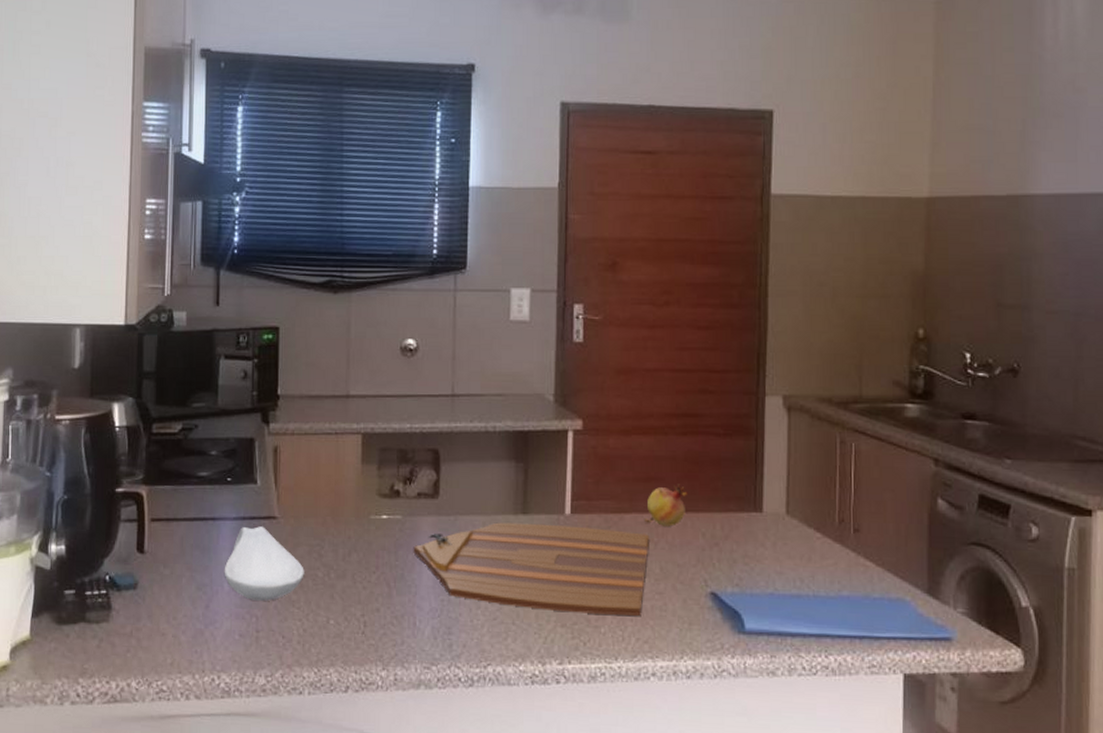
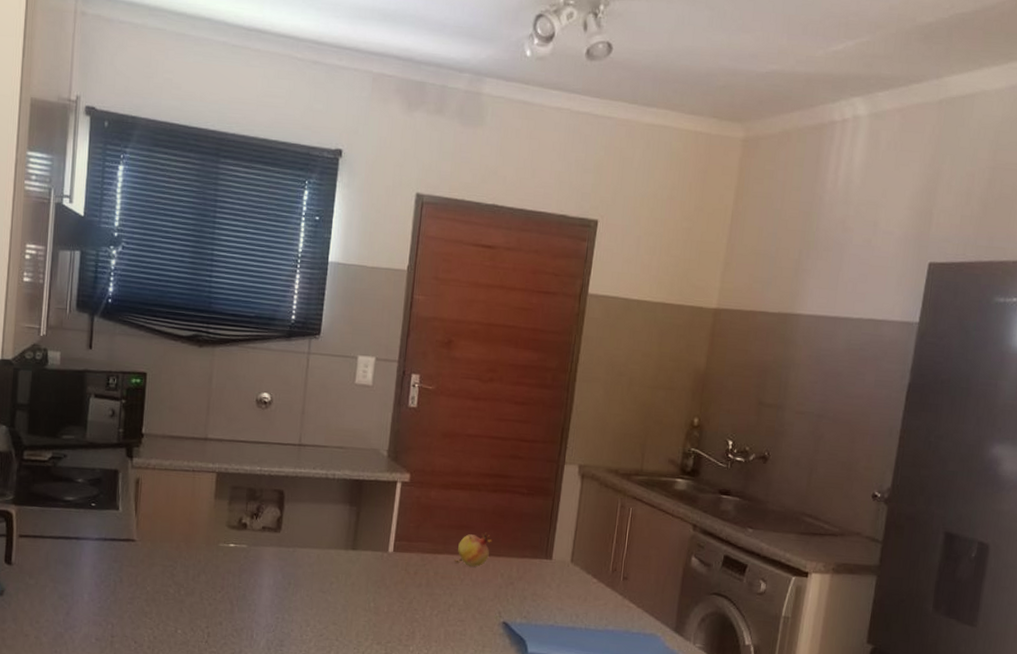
spoon rest: present [224,526,304,601] -> none [84,547,158,611]
cutting board: present [413,522,649,616] -> none [255,555,457,638]

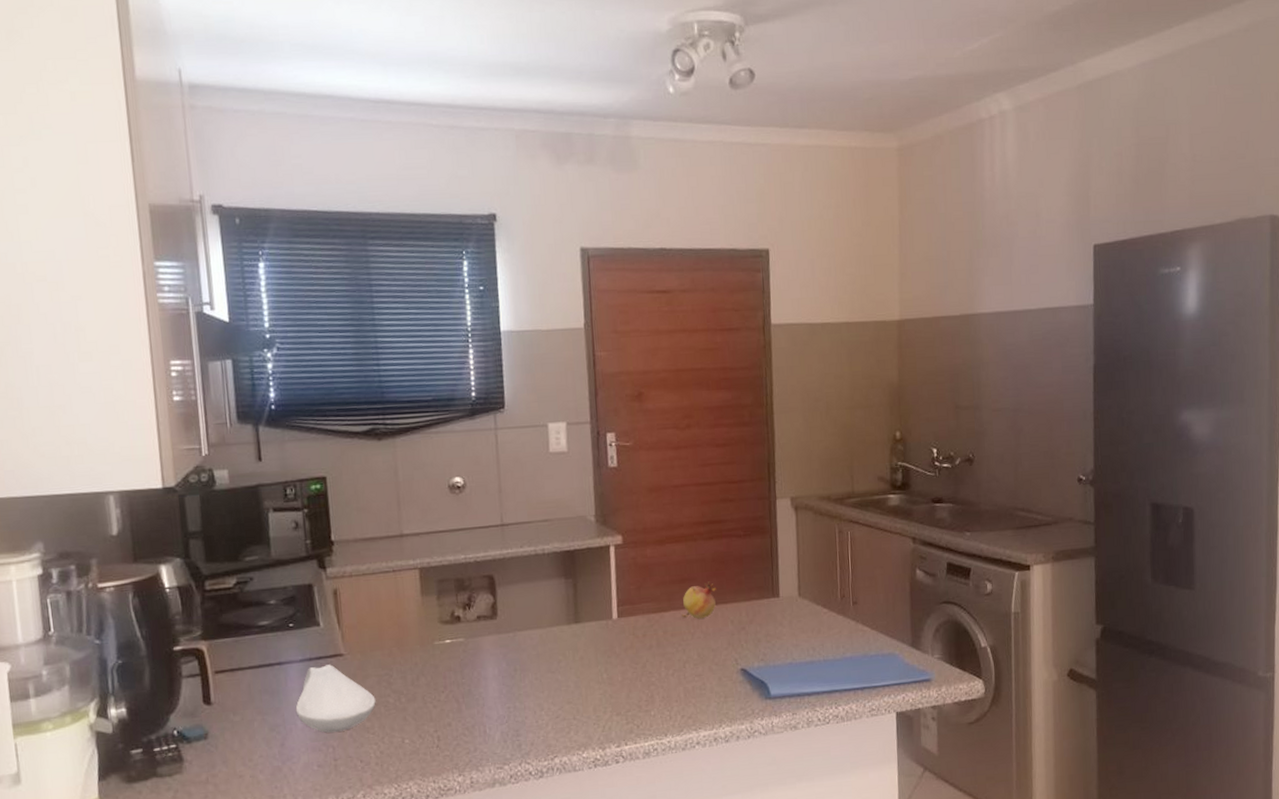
spoon rest: none [84,547,158,611] -> present [295,664,376,733]

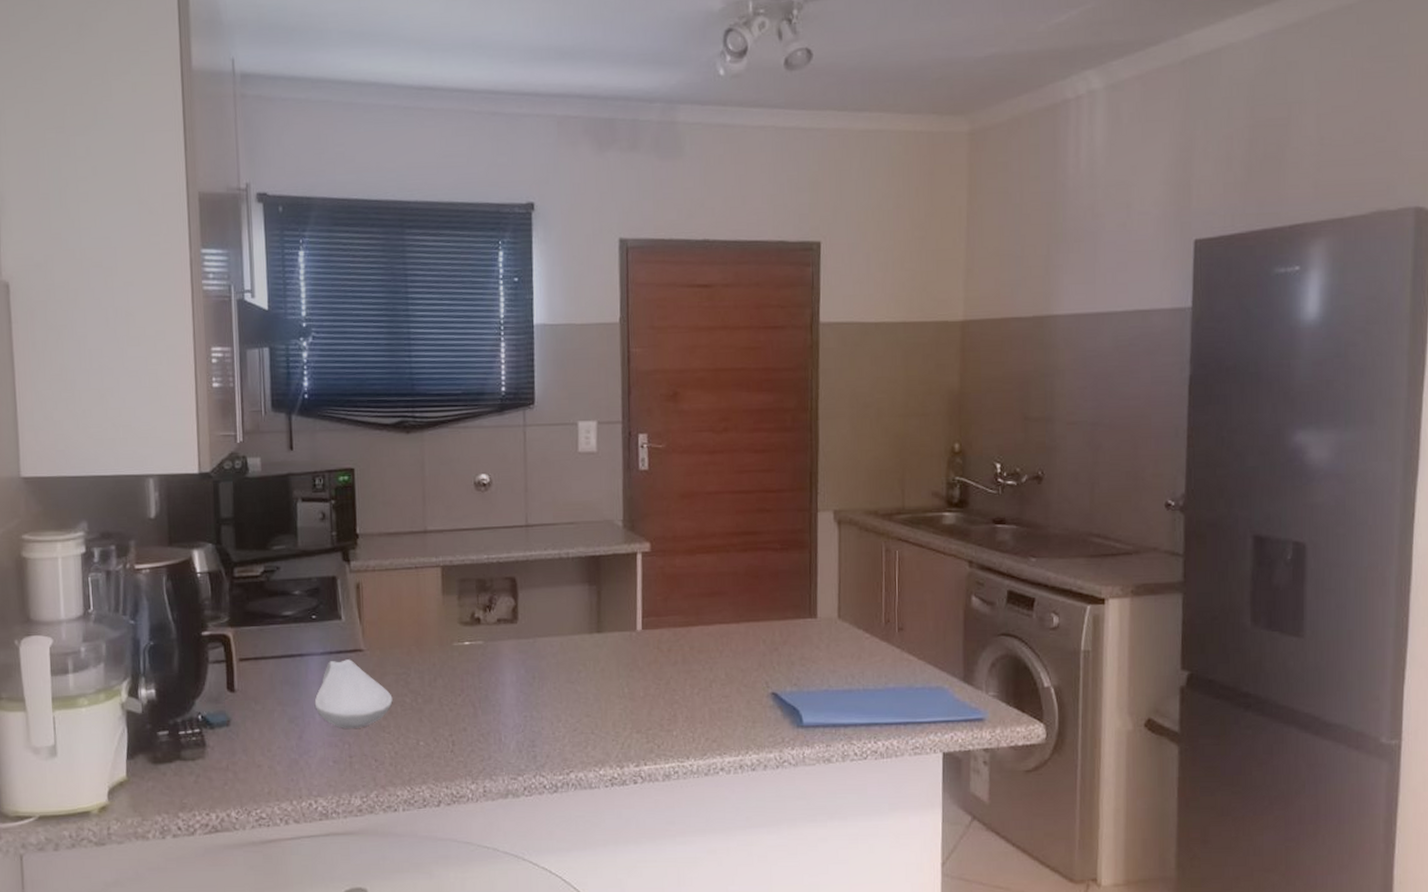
fruit: present [682,581,718,619] -> none [710,596,750,636]

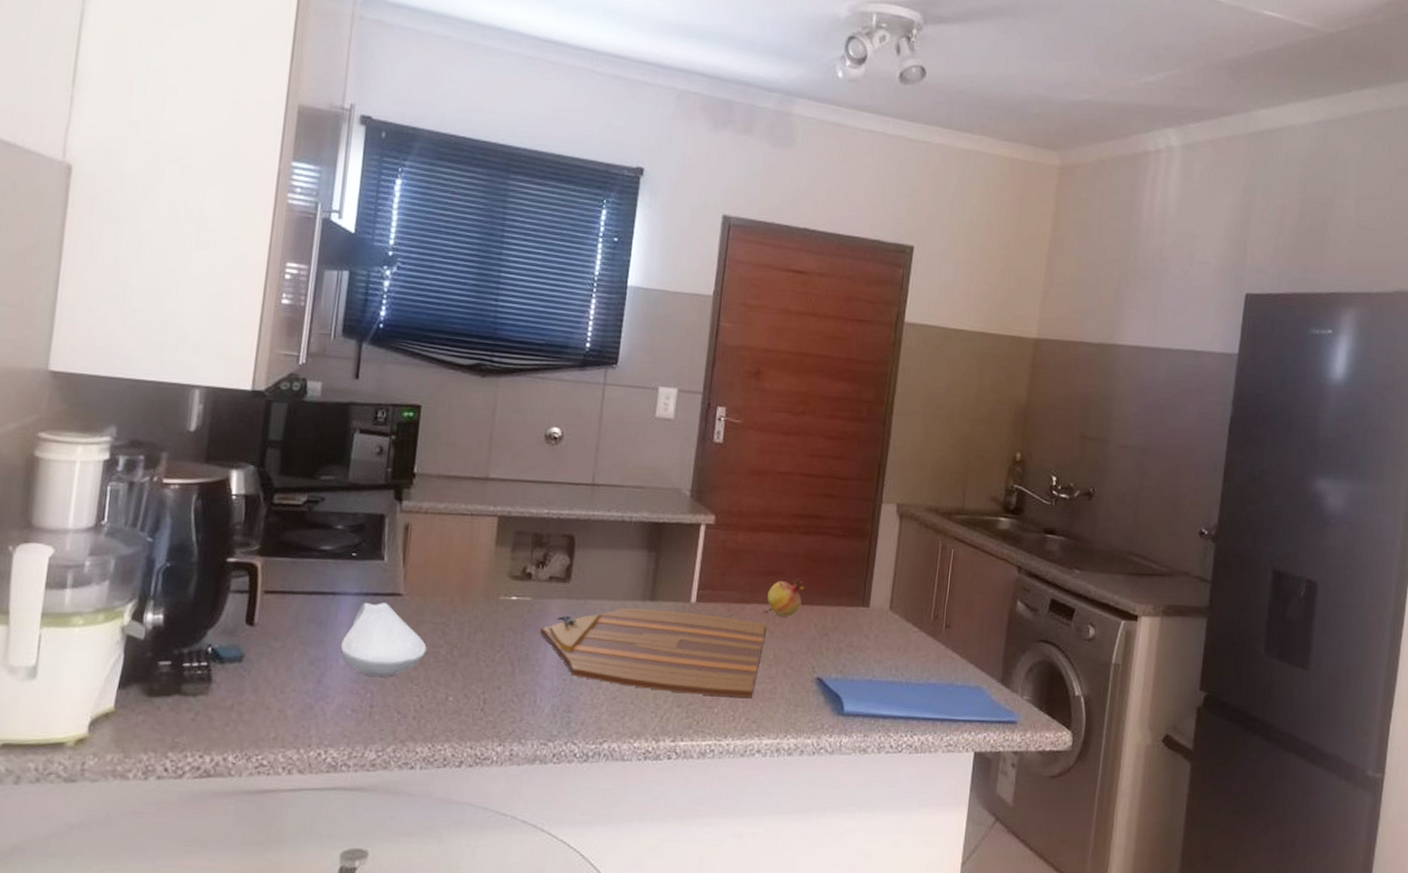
cutting board: none [495,640,715,719] -> present [540,607,767,698]
fruit: none [710,596,750,636] -> present [764,578,806,617]

